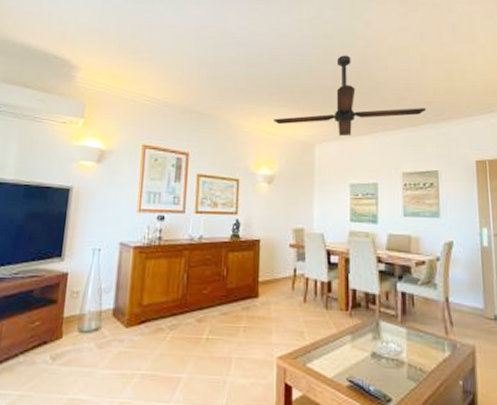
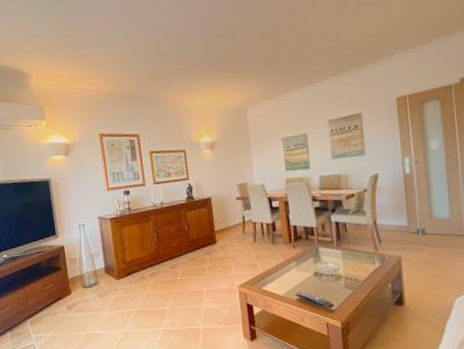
ceiling fan: present [273,55,427,137] -> none [207,16,348,97]

